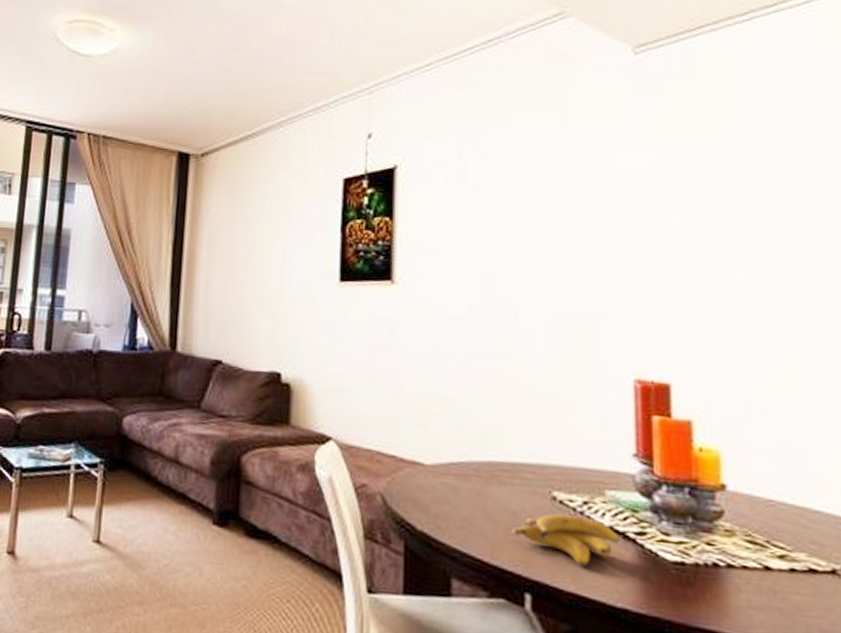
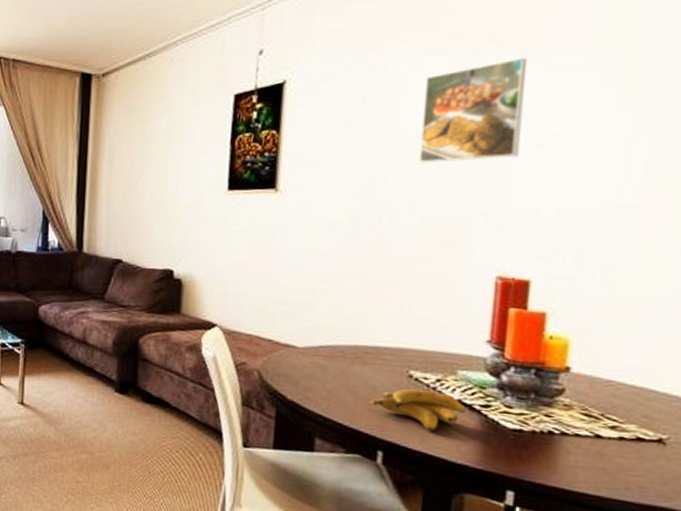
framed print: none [539,148,641,255] -> present [419,57,527,163]

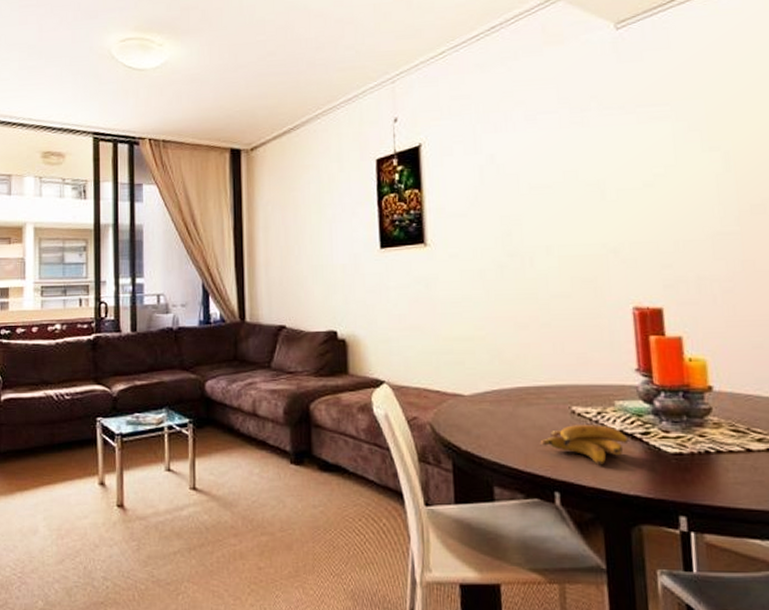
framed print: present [419,57,527,163] -> none [542,111,632,209]

